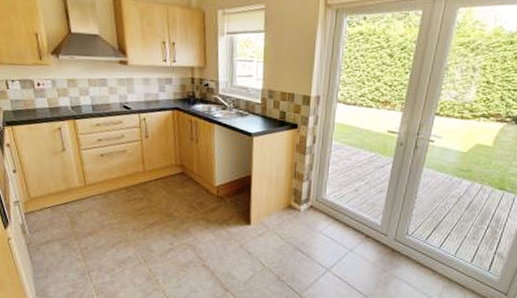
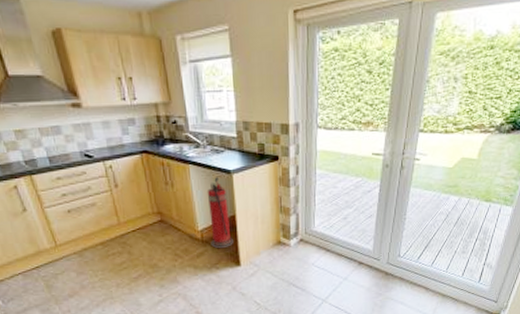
fire extinguisher: none [225,138,246,206] -> present [207,177,233,249]

